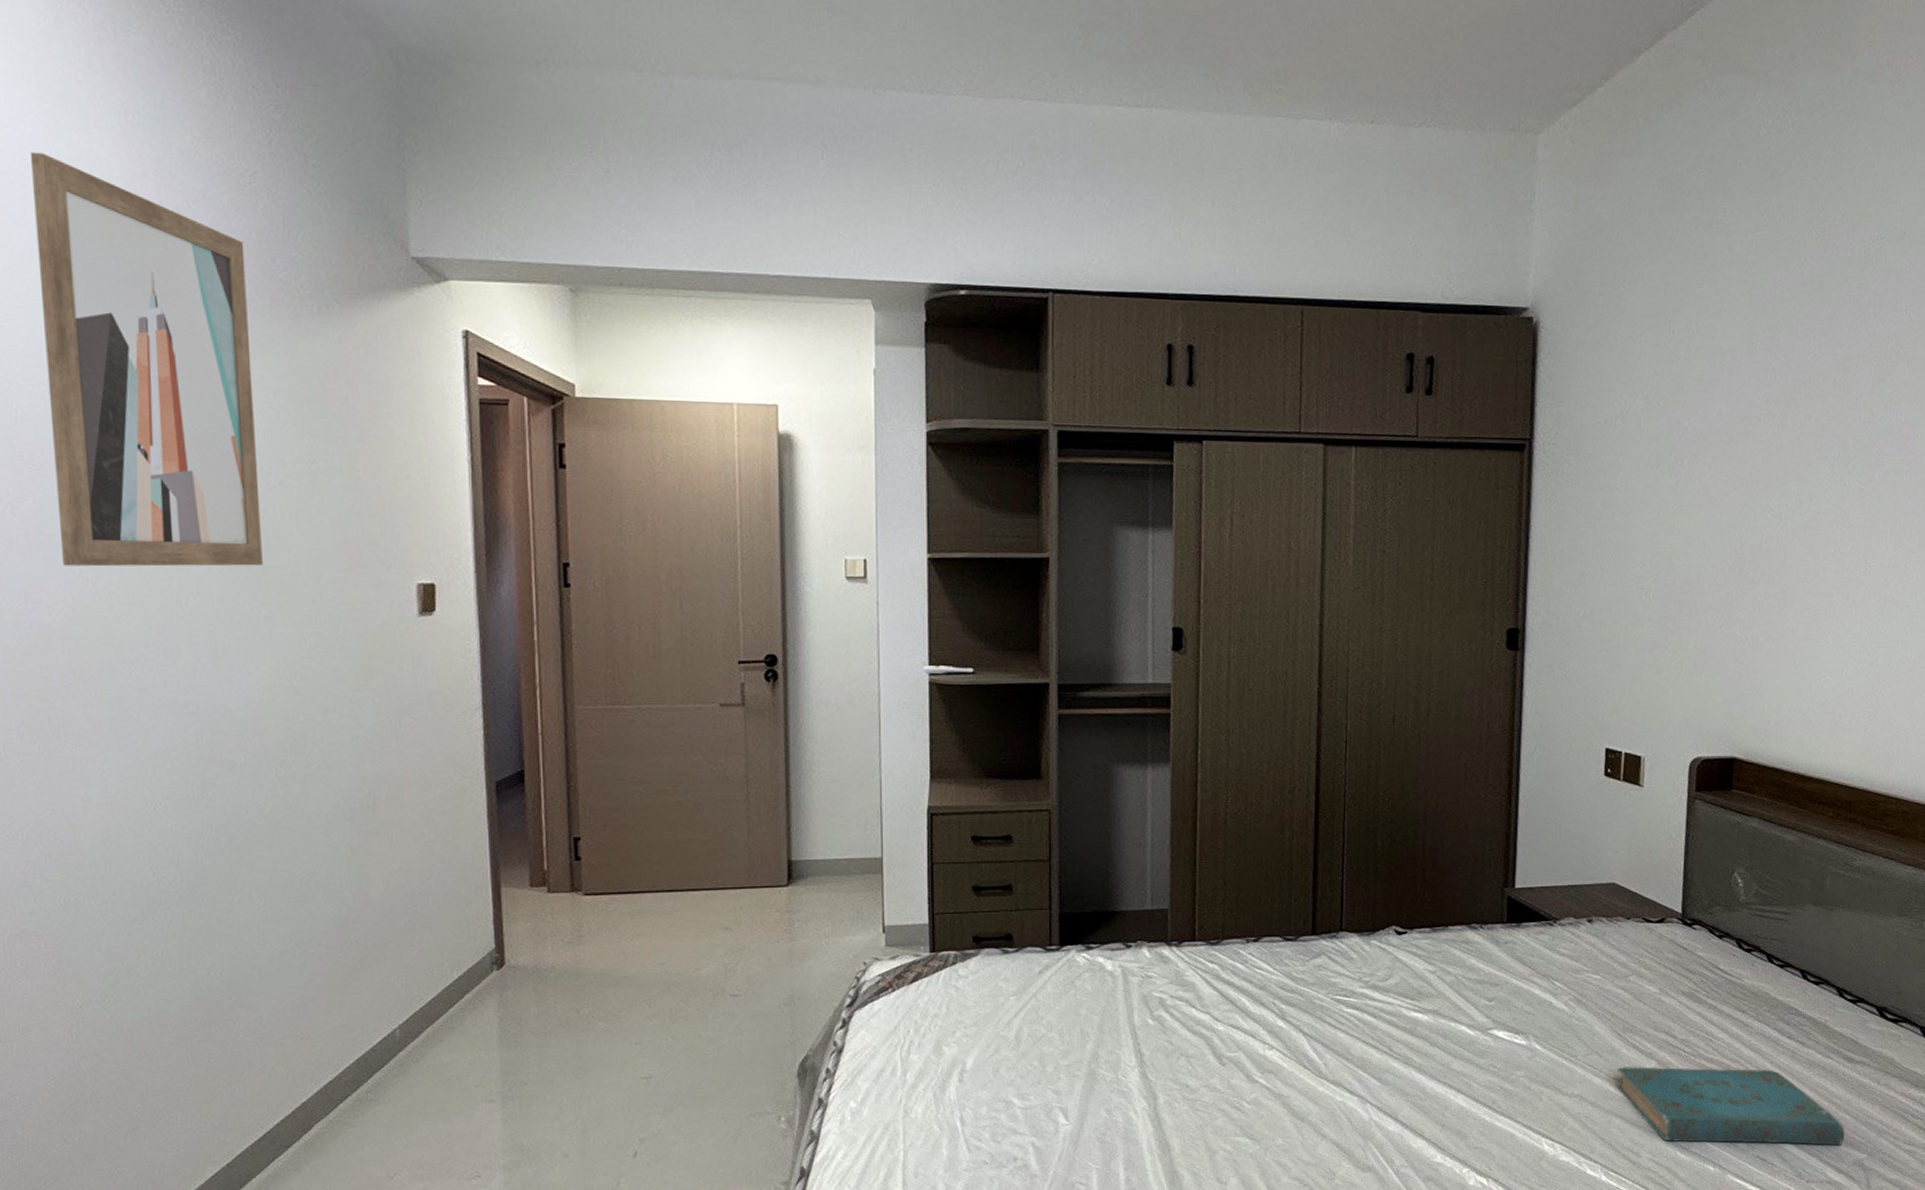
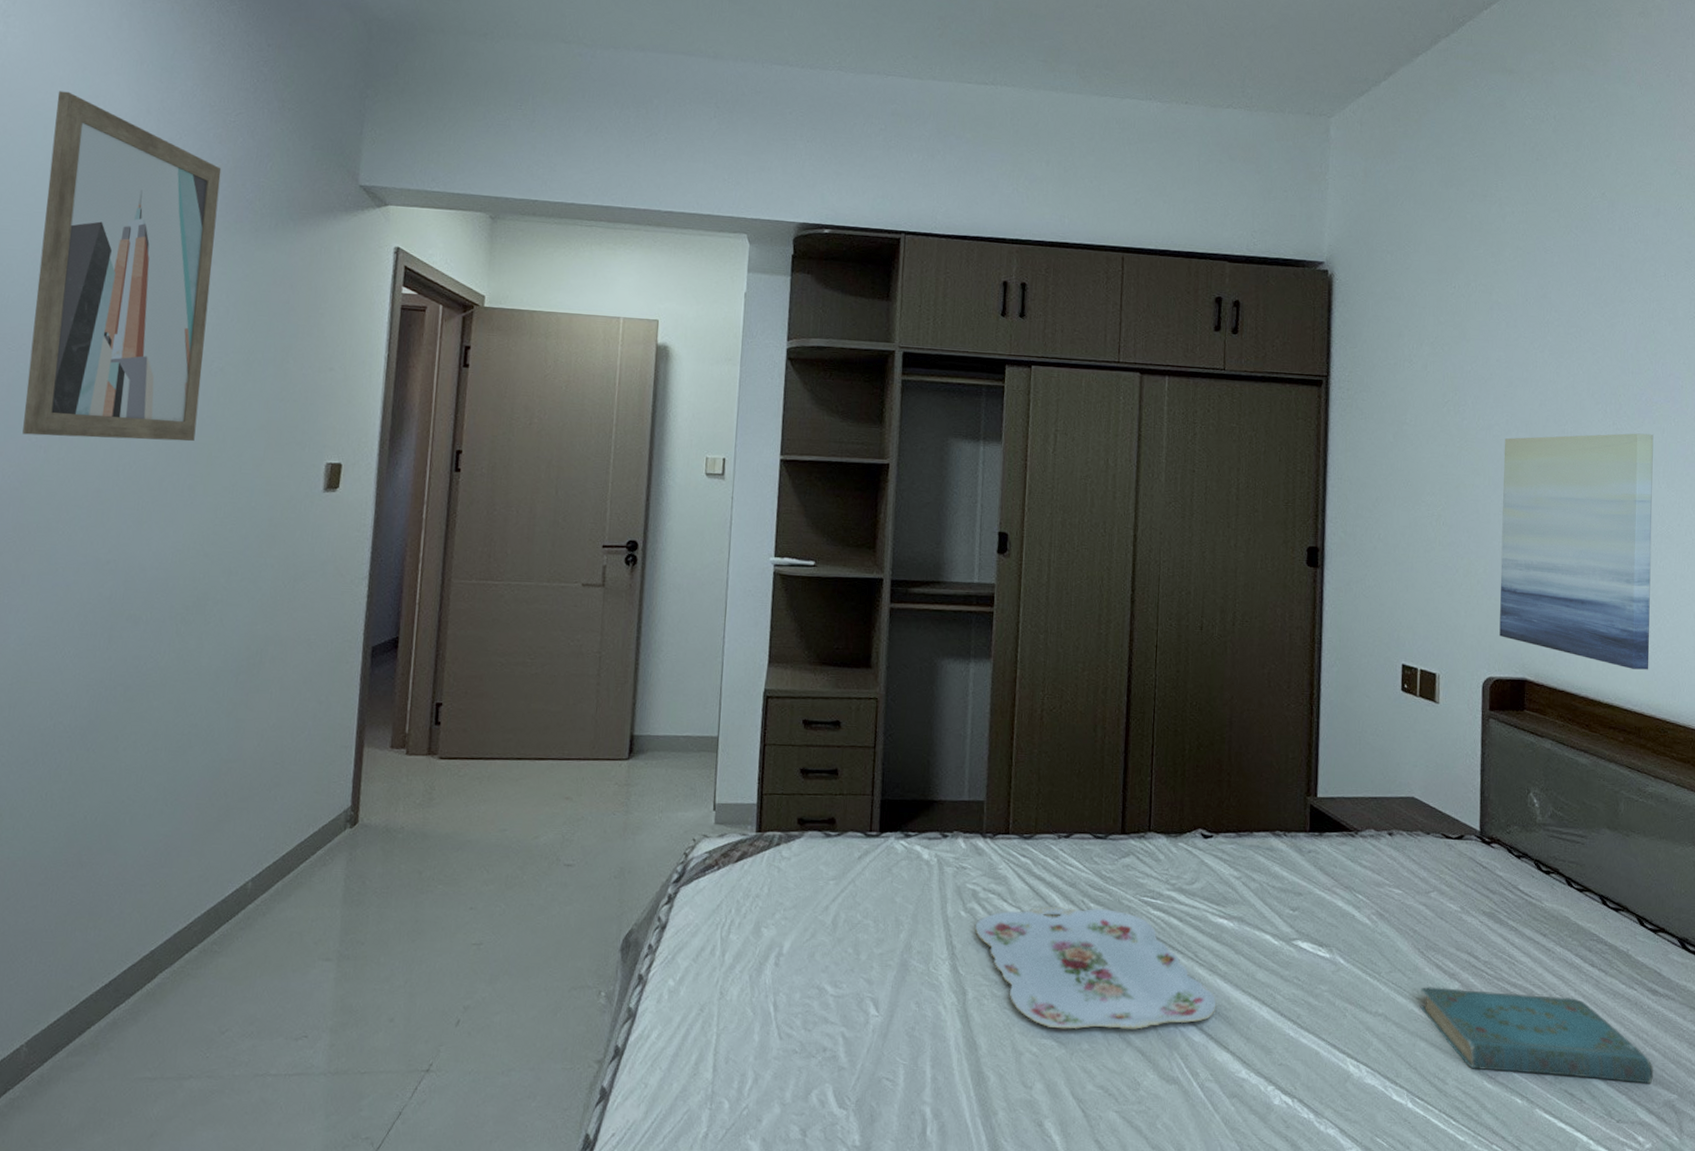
serving tray: none [1163,1009,1412,1127] -> present [974,906,1217,1030]
wall art: none [1709,489,1883,742] -> present [1499,433,1654,670]

